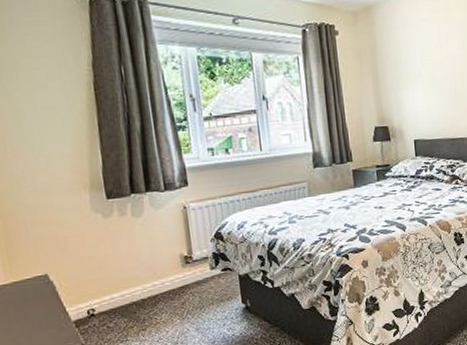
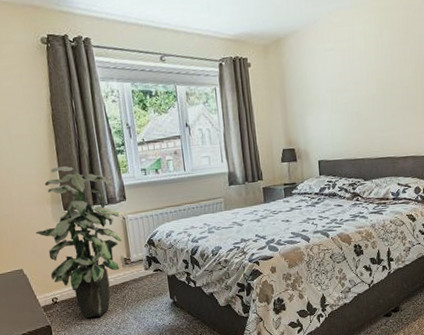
indoor plant: none [67,145,182,332] -> present [35,166,122,318]

